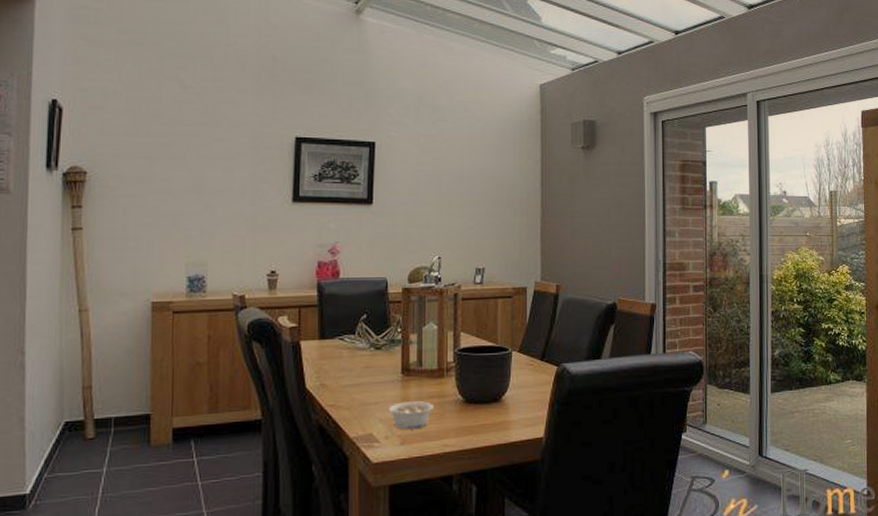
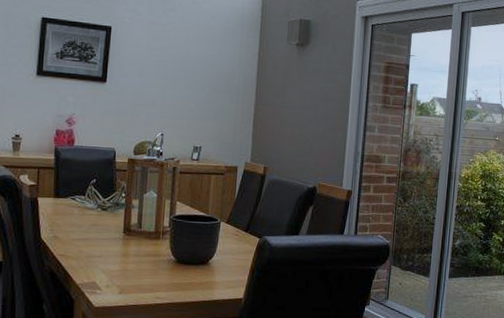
legume: present [388,401,435,430] -> none [110,257,150,282]

